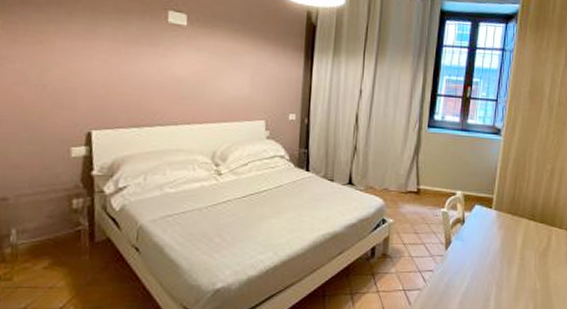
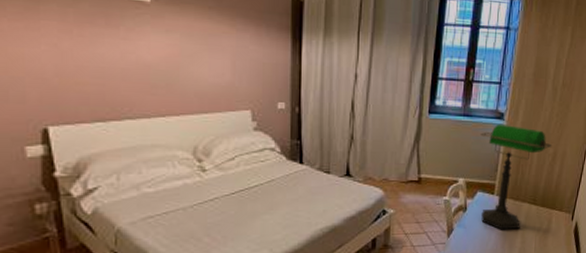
desk lamp: none [478,139,549,245] -> present [481,123,552,230]

